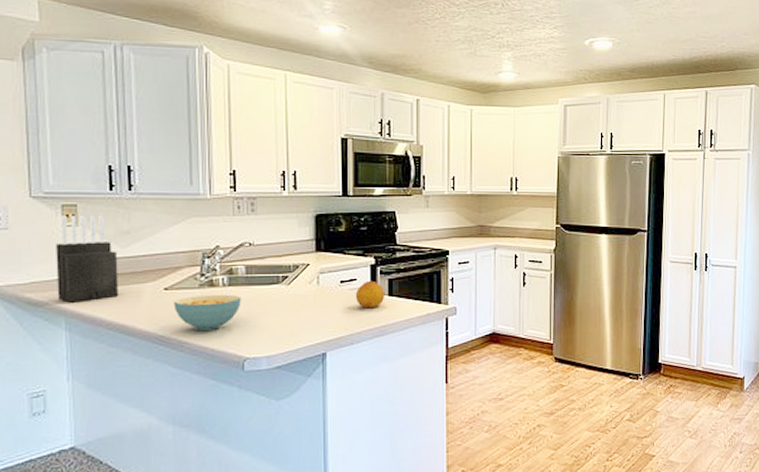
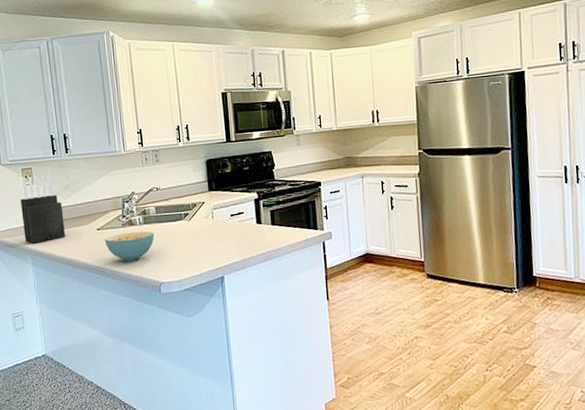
fruit: present [355,280,384,309] -> none [243,212,268,237]

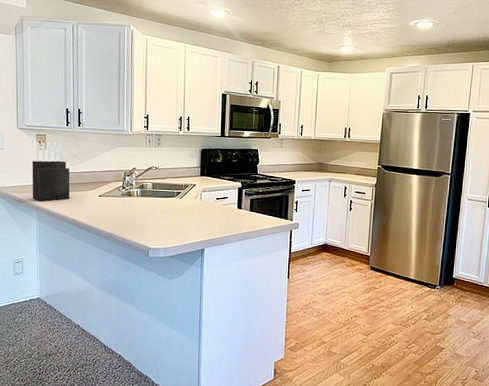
cereal bowl: present [104,231,155,261] -> none [104,201,149,227]

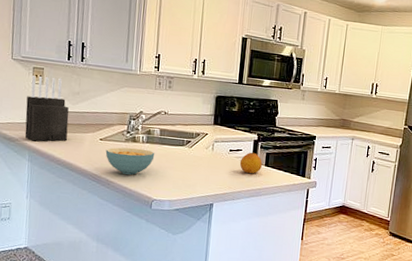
cereal bowl: none [104,201,149,227] -> present [105,147,155,175]
fruit: none [226,199,247,219] -> present [239,152,262,174]

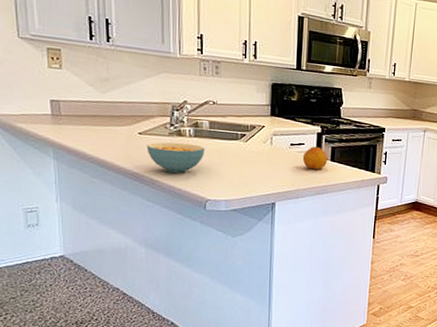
knife block: present [24,75,69,142] -> none [43,58,100,137]

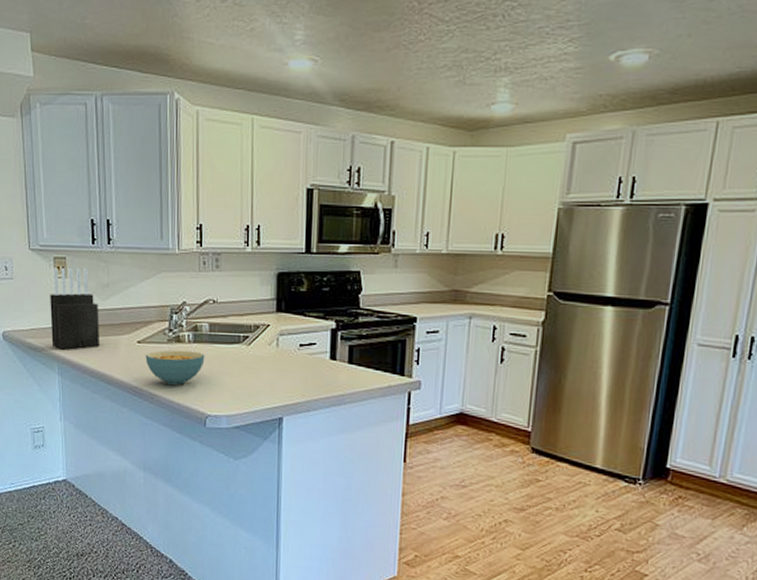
knife block: none [43,58,100,137] -> present [50,267,100,350]
fruit: present [302,146,327,170] -> none [314,345,344,376]

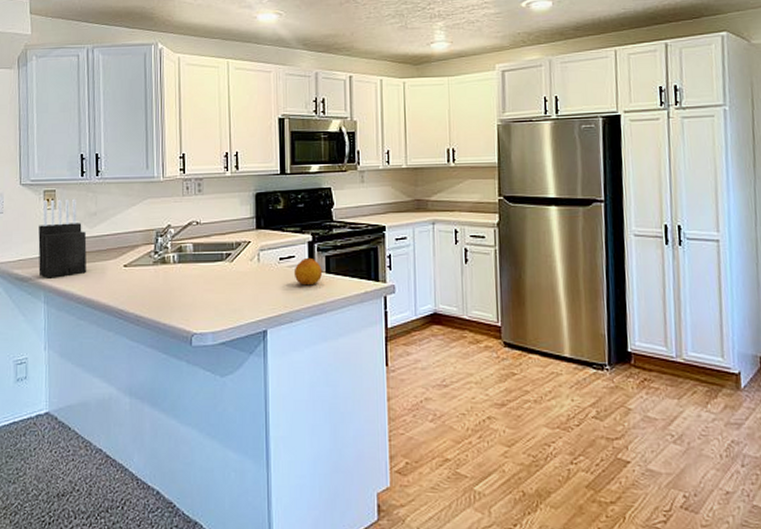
cereal bowl: present [145,350,205,385] -> none [131,271,190,305]
fruit: none [314,345,344,376] -> present [293,257,322,286]

